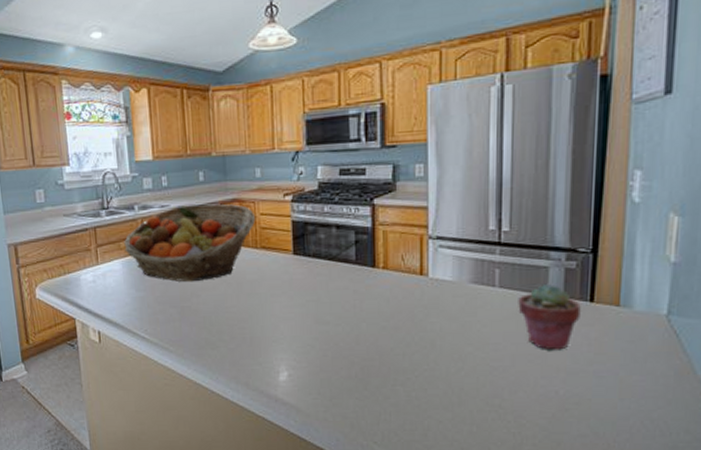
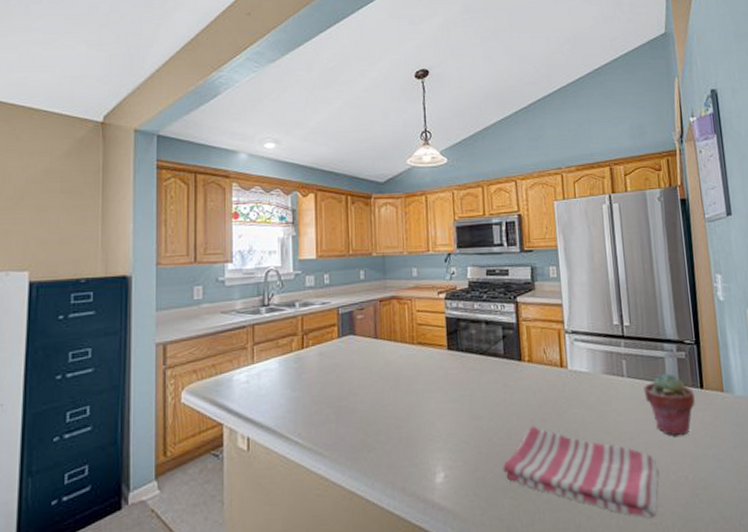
fruit basket: present [124,203,256,282] -> none [282,301,413,380]
dish towel: none [349,332,523,428] -> present [503,425,658,518]

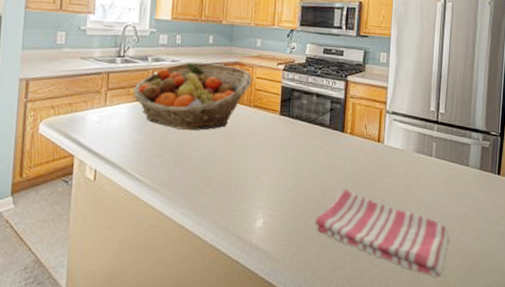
fruit basket: none [282,301,413,380] -> present [133,62,253,131]
potted succulent: present [644,373,696,436] -> none [447,158,492,213]

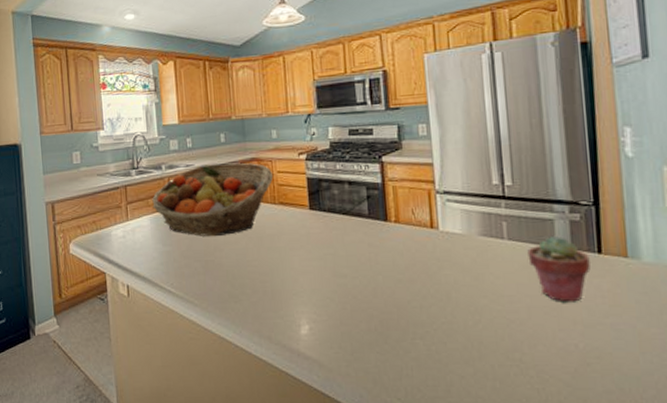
dish towel: present [315,188,449,277] -> none [368,285,542,383]
potted succulent: none [447,158,492,213] -> present [527,236,592,302]

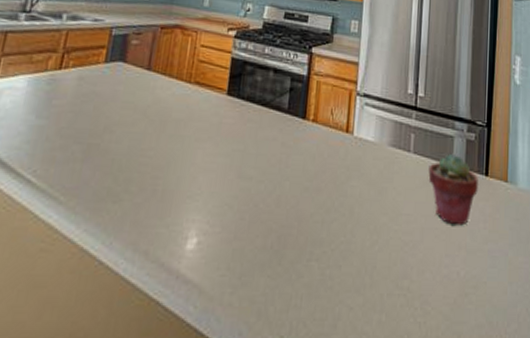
fruit basket: present [152,162,274,237] -> none [36,22,196,114]

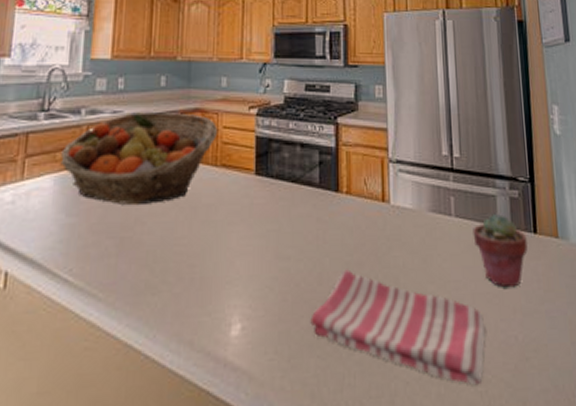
fruit basket: none [36,22,196,114] -> present [60,112,218,206]
dish towel: none [264,194,430,316] -> present [310,269,485,386]

